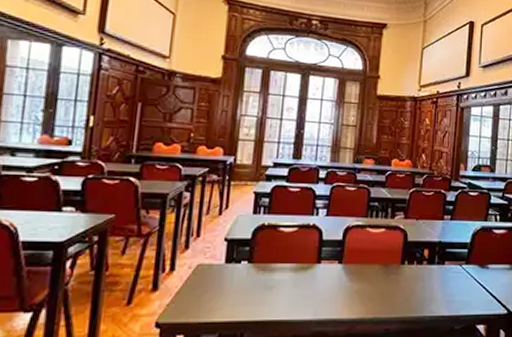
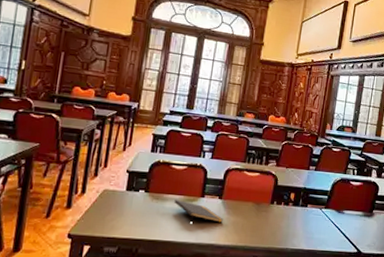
notepad: none [285,269,347,294] -> present [174,200,224,223]

